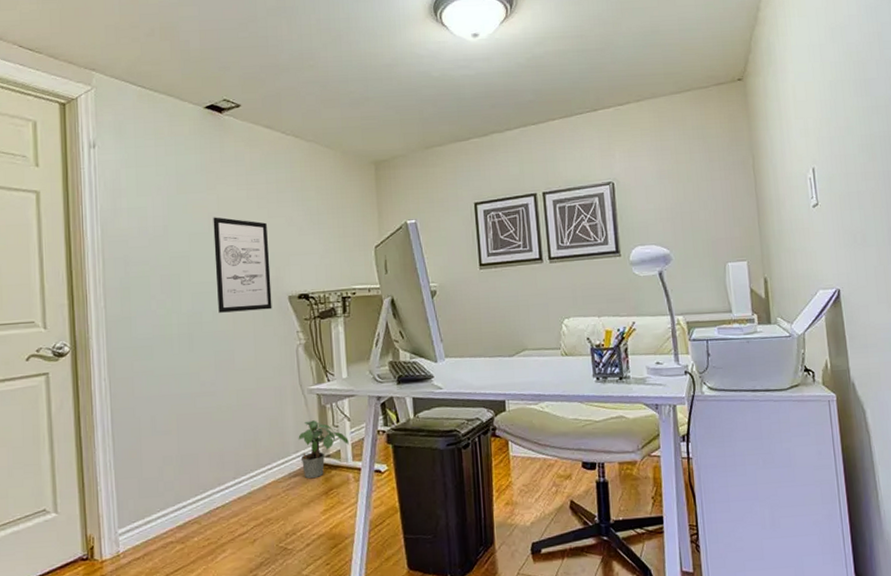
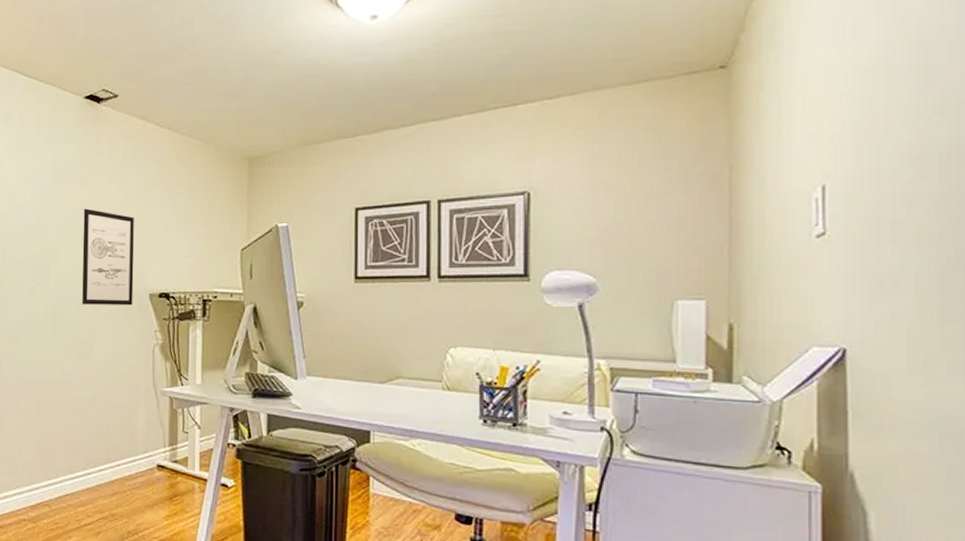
potted plant: present [298,420,349,479] -> none [147,423,197,482]

